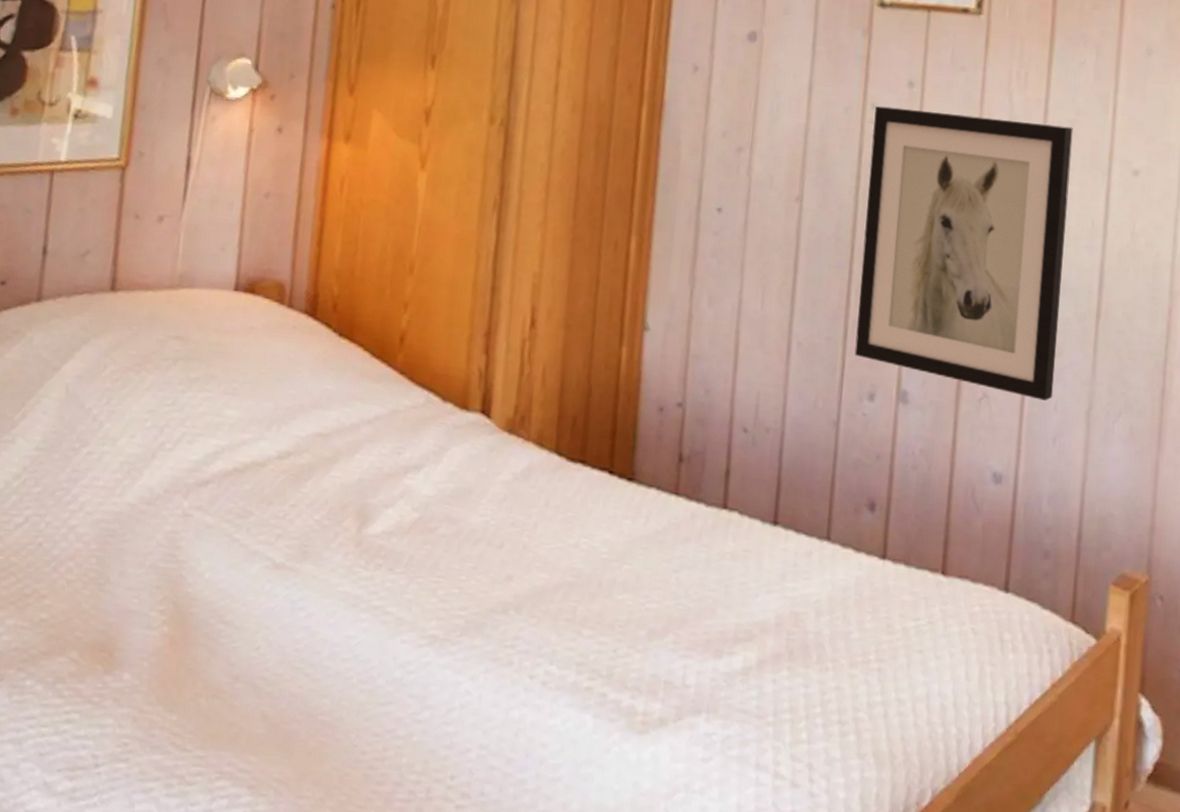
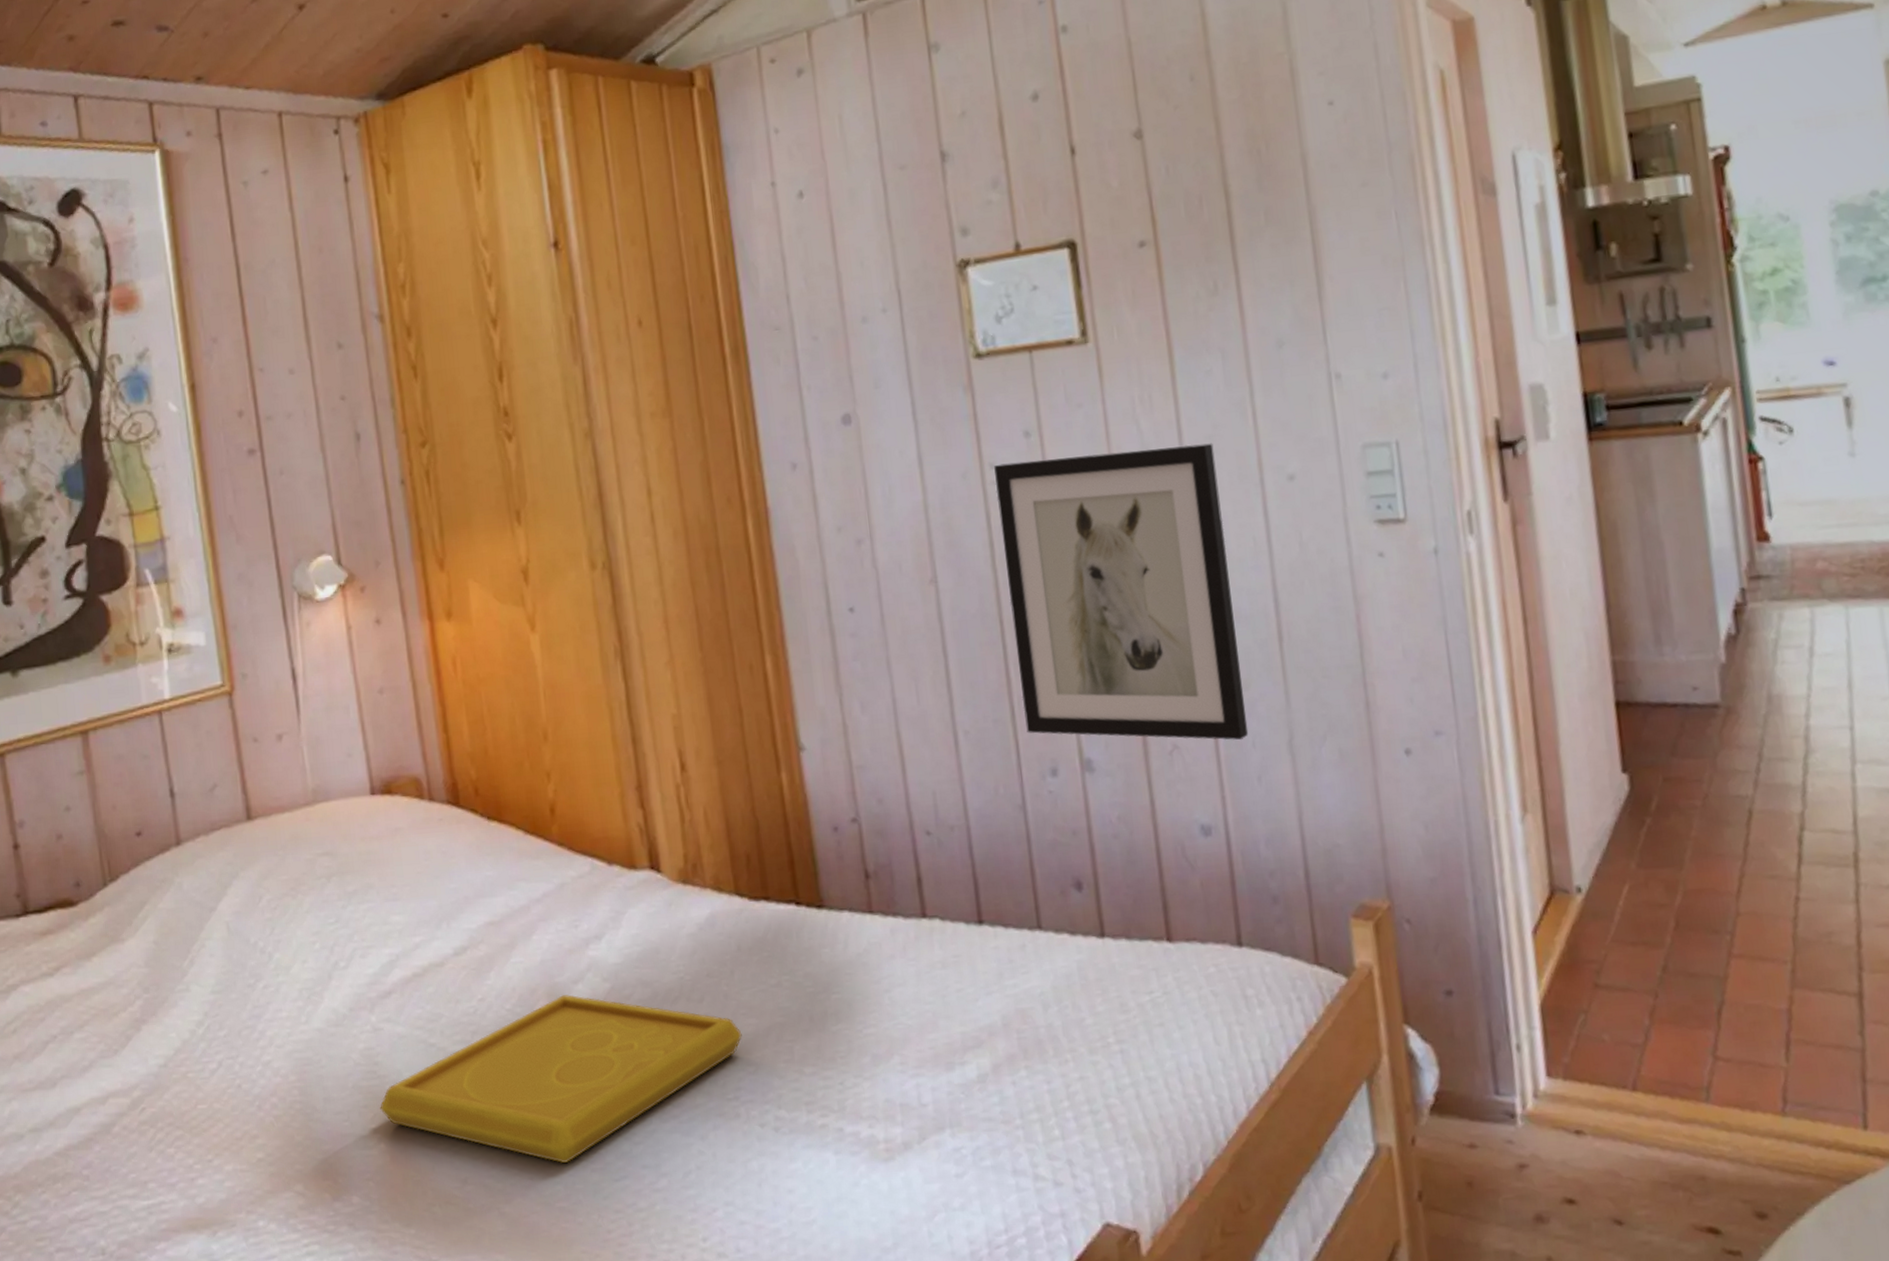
serving tray: none [171,516,532,678] -> present [380,995,742,1163]

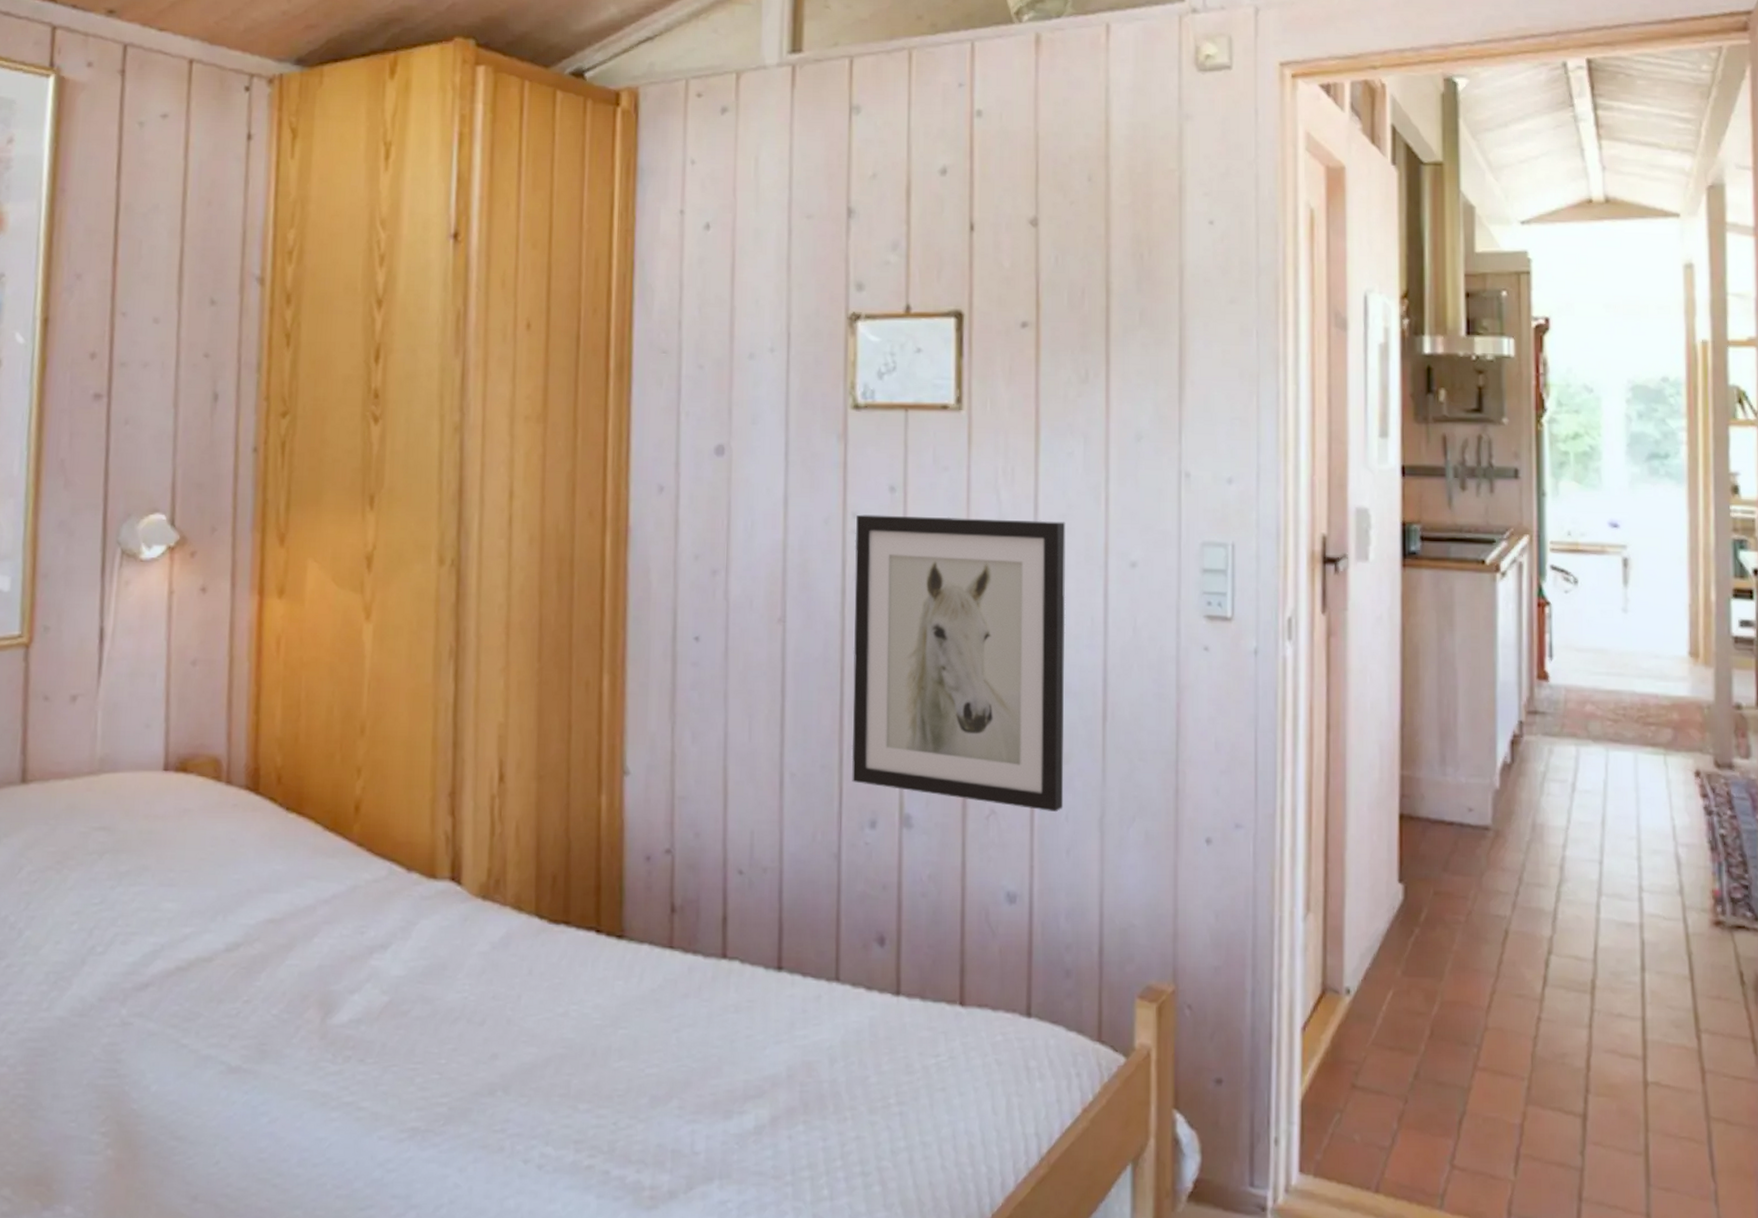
serving tray: present [380,995,742,1163] -> none [114,1005,520,1186]

